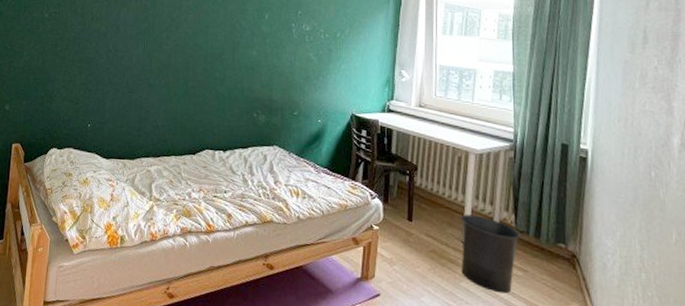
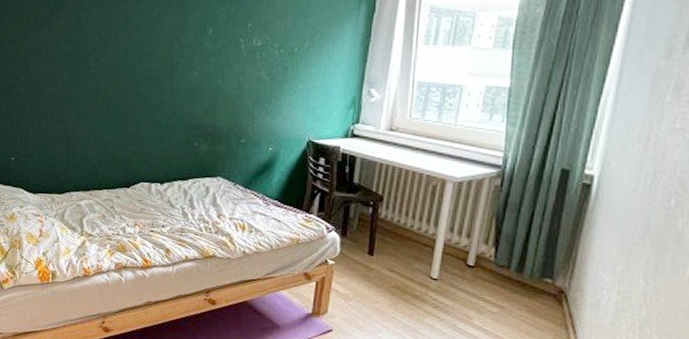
waste bin: present [461,214,520,293] -> none [426,248,499,329]

